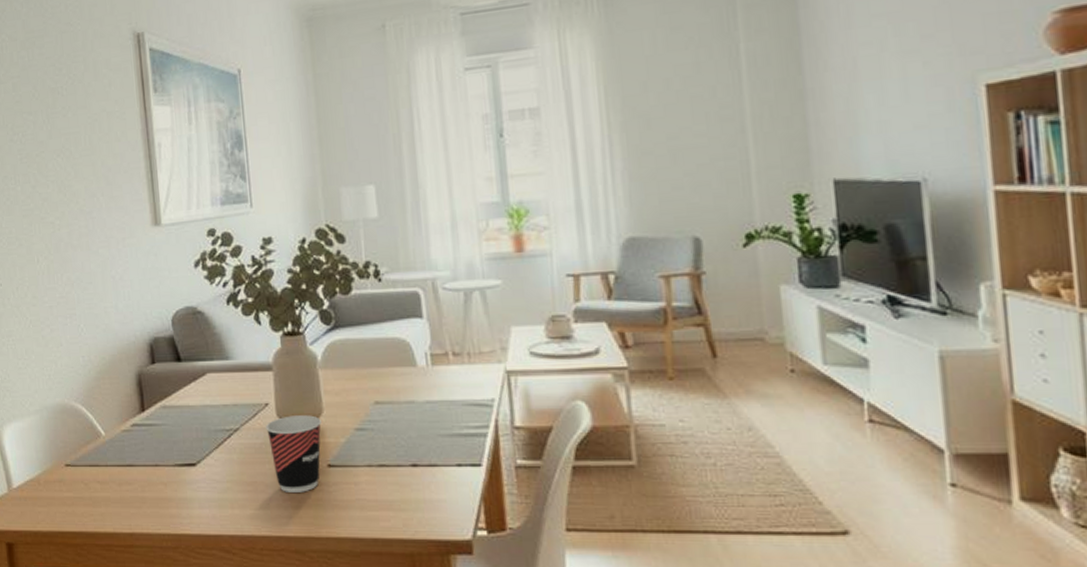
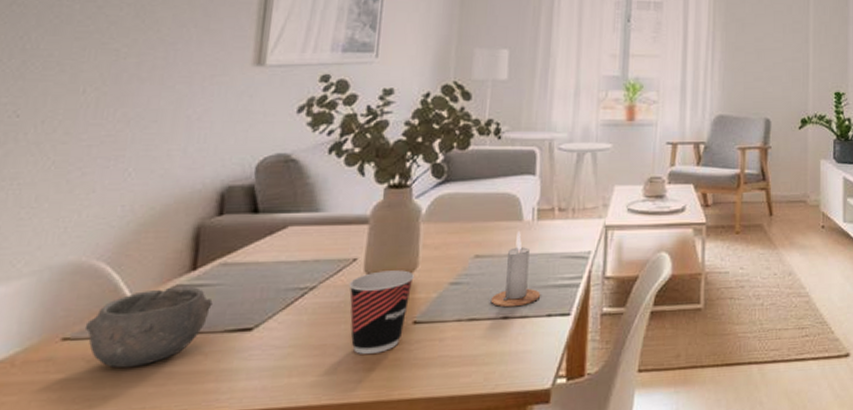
bowl: none [78,425,162,492] -> present [84,286,213,368]
candle: none [397,376,448,455] -> present [490,230,541,308]

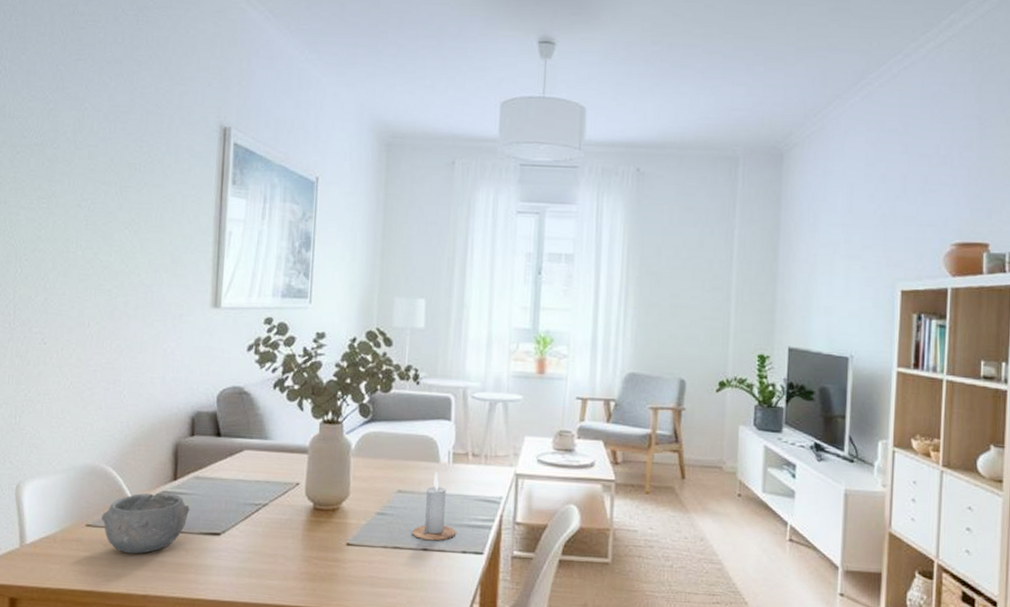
cup: present [349,270,414,354] -> none [293,496,346,567]

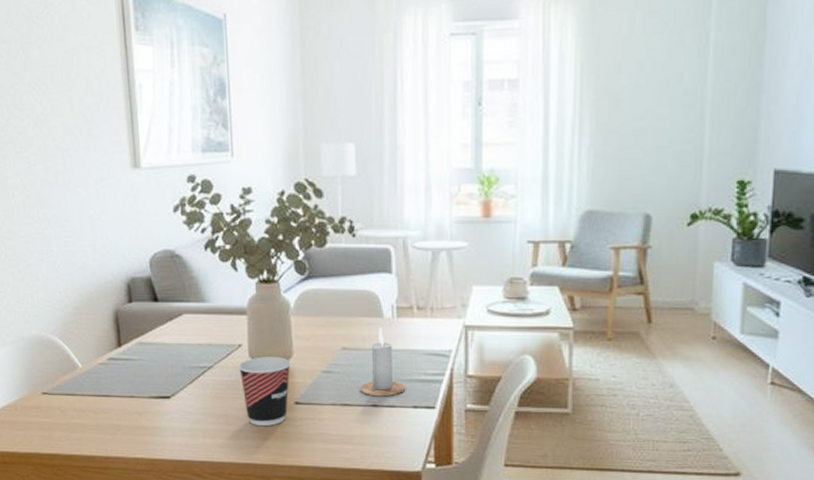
bowl: present [101,492,190,554] -> none [54,359,138,419]
cup: none [293,496,346,567] -> present [238,356,291,426]

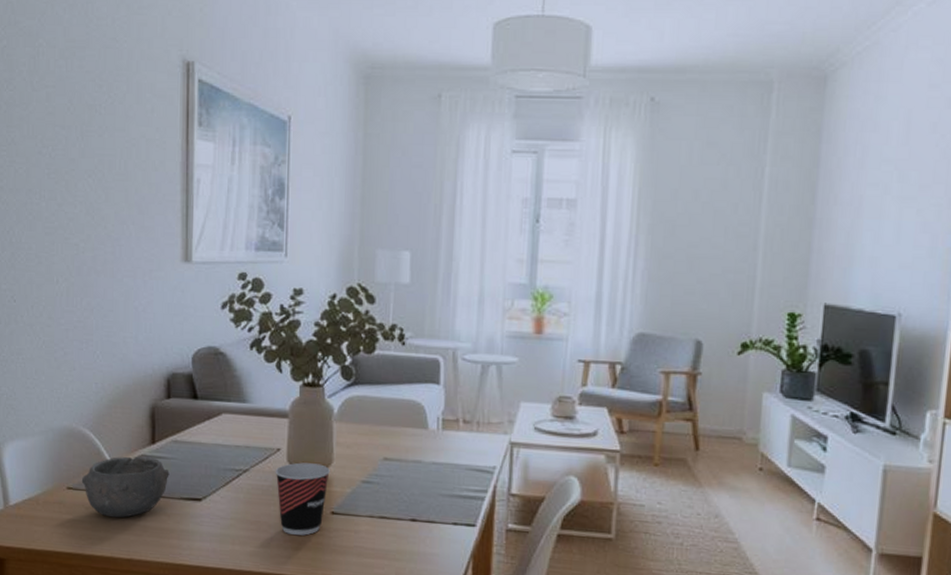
bowl: none [54,359,138,419] -> present [81,456,170,518]
candle: present [360,327,406,397] -> none [399,438,447,512]

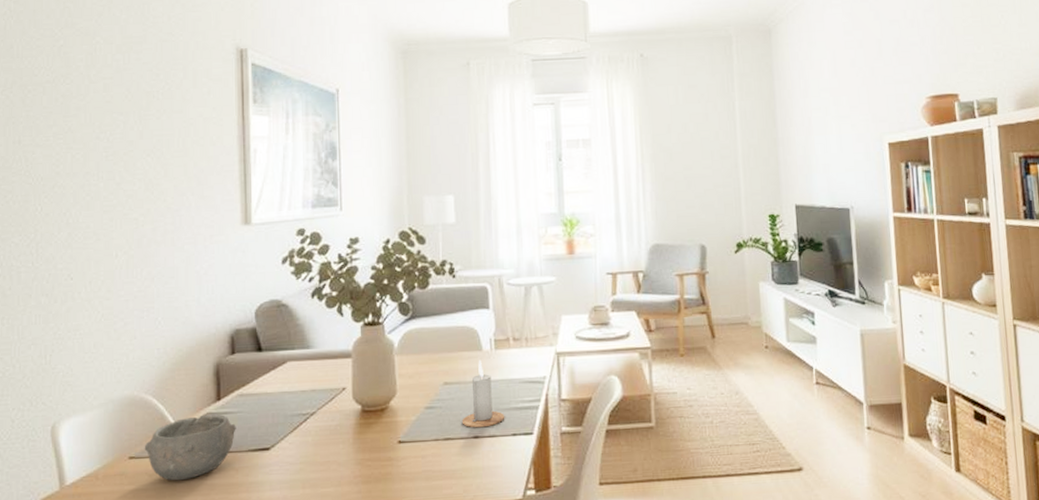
cup: present [275,462,330,535] -> none [342,397,394,469]
candle: none [399,438,447,512] -> present [462,359,505,428]

